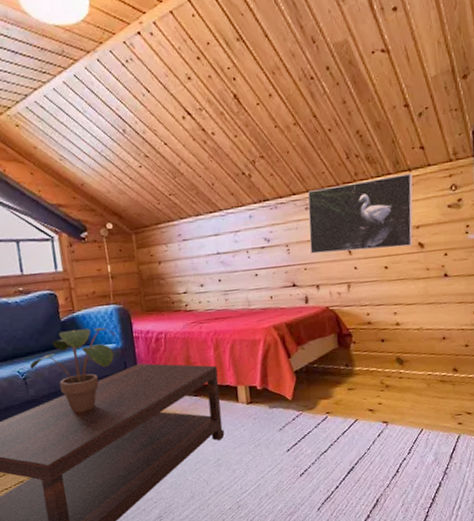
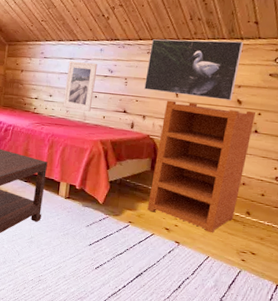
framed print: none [214,234,254,296] -> present [63,61,98,112]
cupboard: none [339,252,442,403] -> present [147,100,255,233]

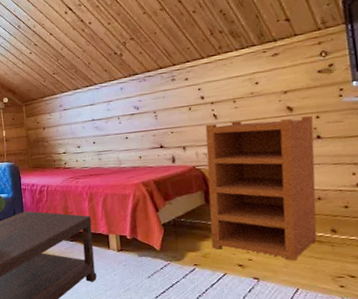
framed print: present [63,61,98,112] -> none [90,103,125,156]
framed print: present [144,39,244,101] -> none [173,43,281,119]

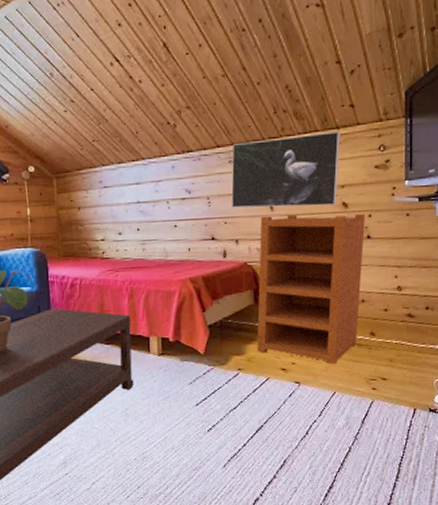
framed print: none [173,43,281,119] -> present [231,131,341,208]

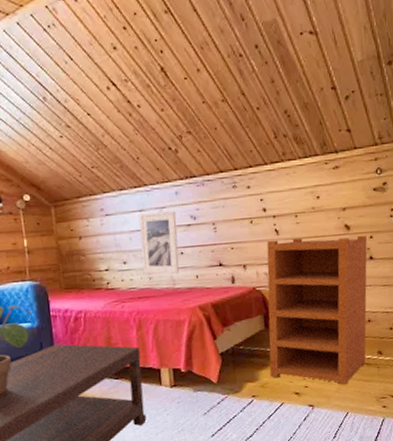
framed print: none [135,184,173,246] -> present [138,211,179,275]
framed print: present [231,131,341,208] -> none [235,155,340,233]

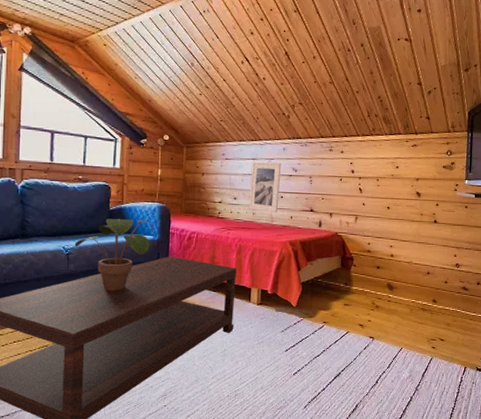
cupboard: present [266,235,368,386] -> none [340,196,434,324]

